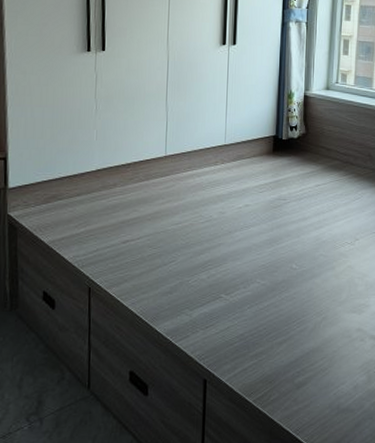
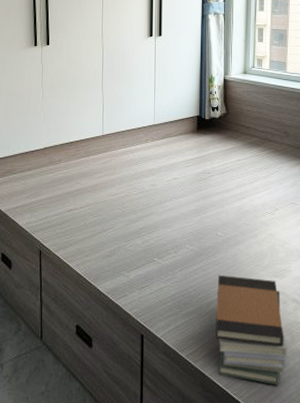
book stack: none [287,311,364,429] -> present [216,275,288,385]

